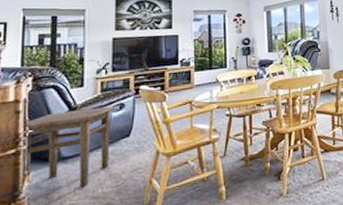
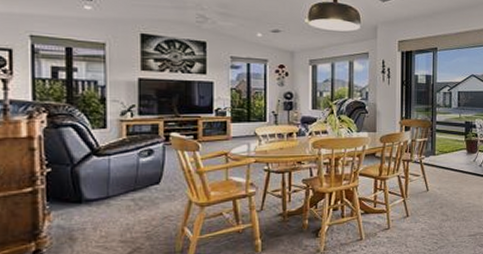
side table: present [25,106,114,188] -> none [42,151,141,231]

